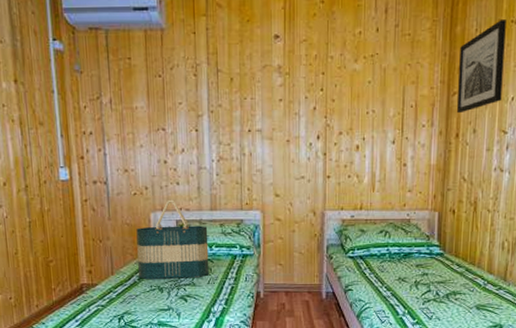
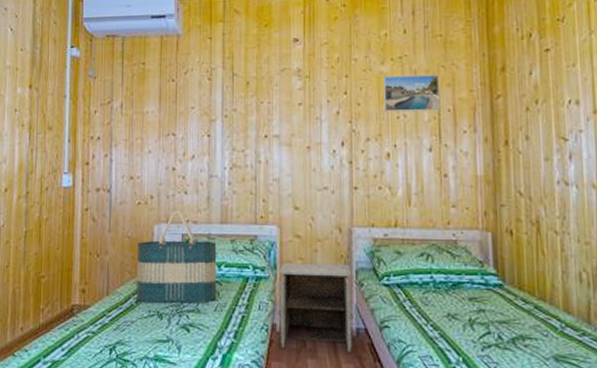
nightstand: none [262,241,324,311] -> present [278,263,353,353]
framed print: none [355,72,406,107] -> present [383,74,441,111]
wall art: present [457,20,506,114] -> none [500,18,556,118]

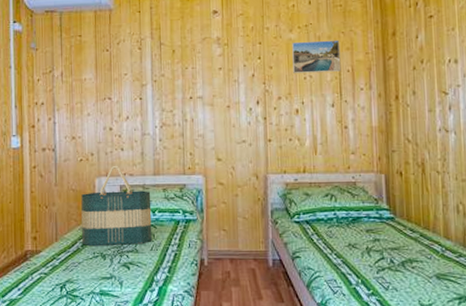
nightstand: present [278,263,353,353] -> none [205,205,270,280]

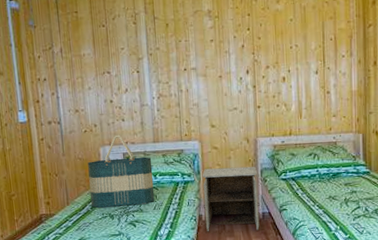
nightstand: none [205,205,270,280] -> present [202,166,260,232]
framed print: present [292,40,341,73] -> none [279,9,325,43]

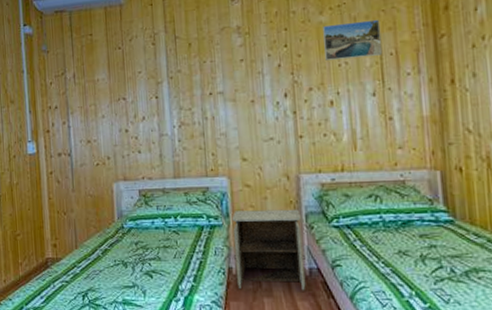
tote bag: present [88,135,155,209] -> none [99,170,175,254]
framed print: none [279,9,325,43] -> present [323,19,383,60]

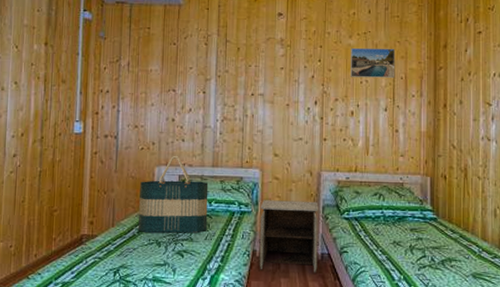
tote bag: none [99,170,175,254] -> present [138,156,209,233]

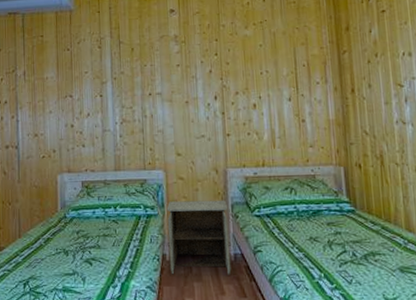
tote bag: present [138,156,209,233] -> none [44,162,114,243]
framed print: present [349,47,395,78] -> none [248,35,297,69]

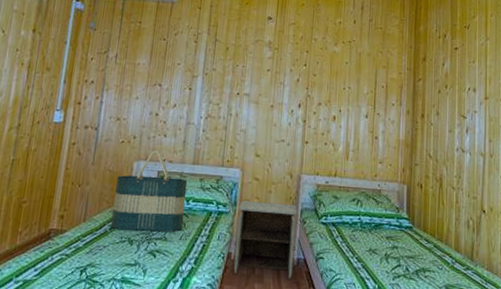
tote bag: none [44,162,114,243] -> present [111,151,188,232]

